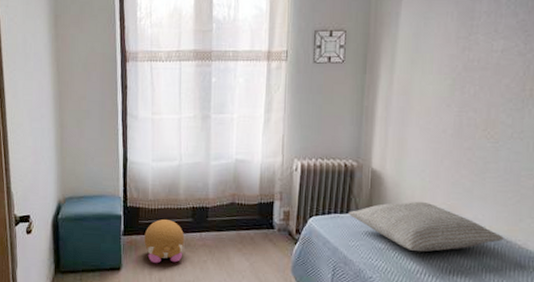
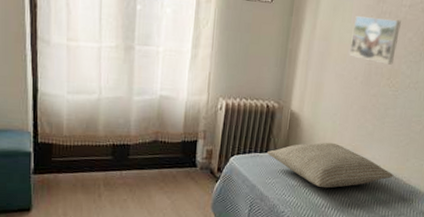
plush toy: present [144,219,185,264] -> none [58,157,104,204]
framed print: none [434,66,493,115] -> present [349,16,401,65]

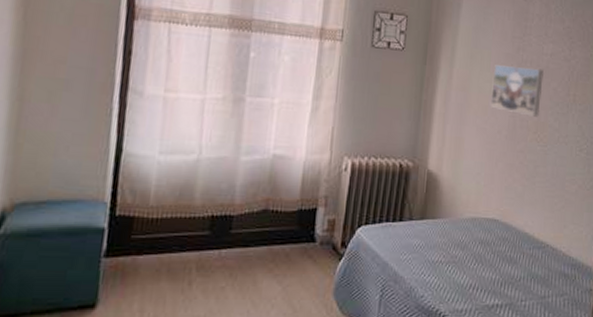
pillow: present [266,142,393,188] -> none [400,207,550,264]

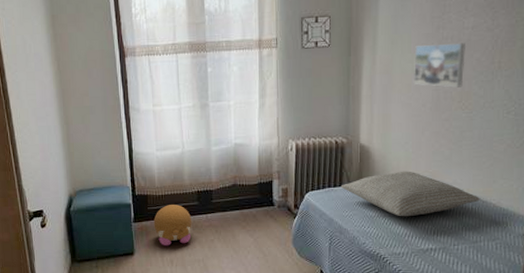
plush toy: none [136,233,198,296] -> present [154,205,192,246]
pillow: none [400,207,550,264] -> present [340,171,480,217]

